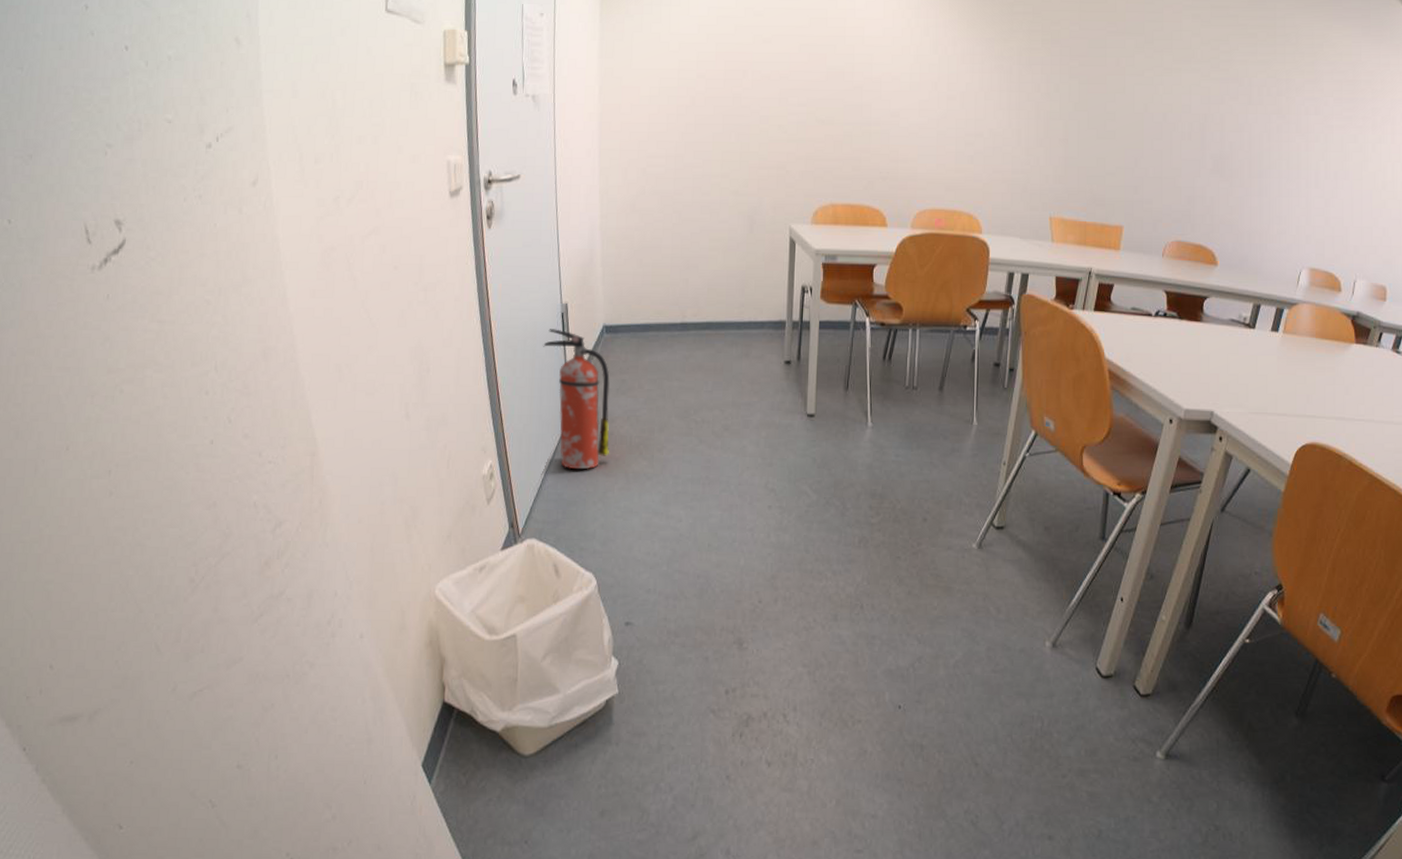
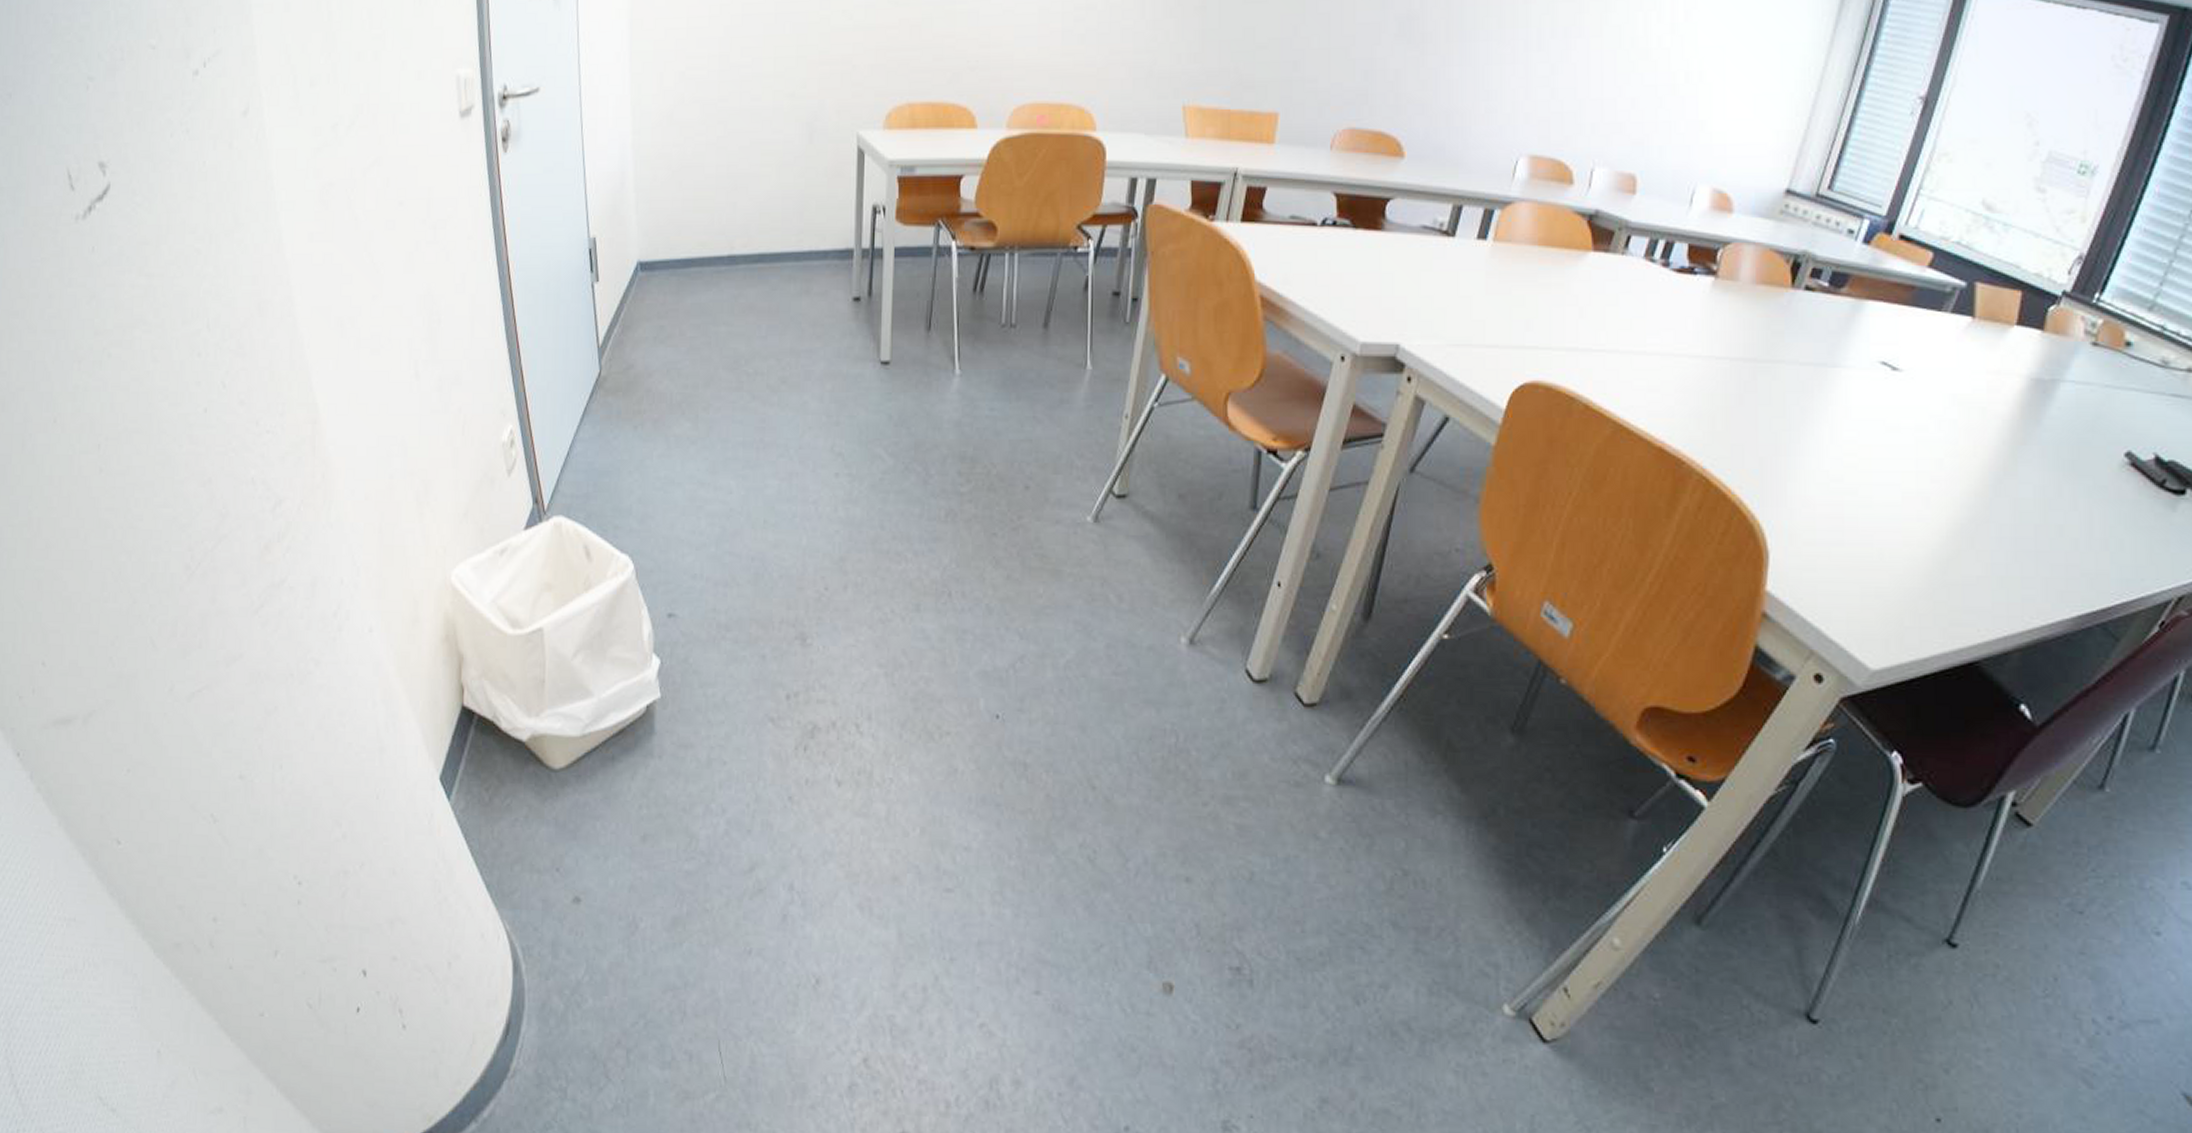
fire extinguisher: present [543,329,610,470] -> none [568,268,647,434]

